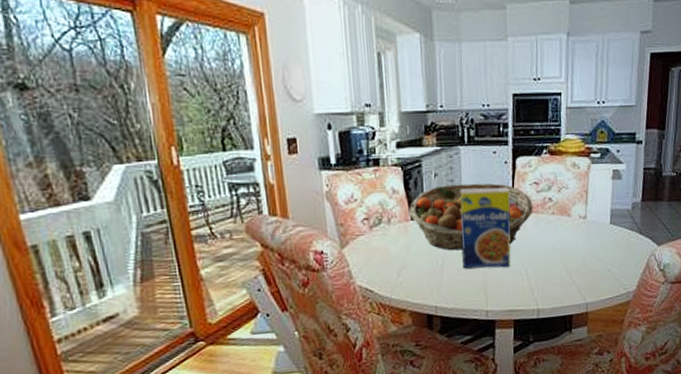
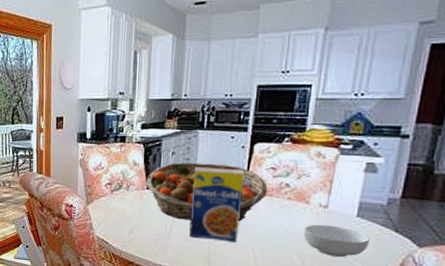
cereal bowl: none [568,235,622,266] -> present [303,224,370,257]

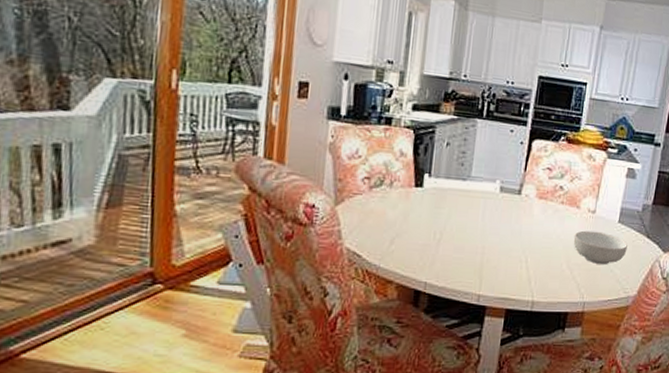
fruit basket: present [145,162,268,222] -> none [413,156,543,228]
legume: present [189,166,245,243] -> none [461,162,522,252]

